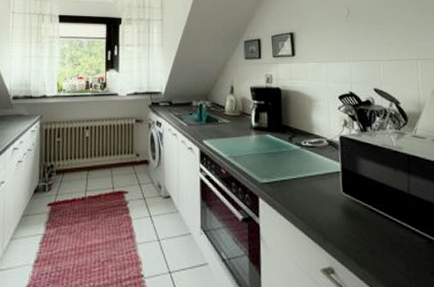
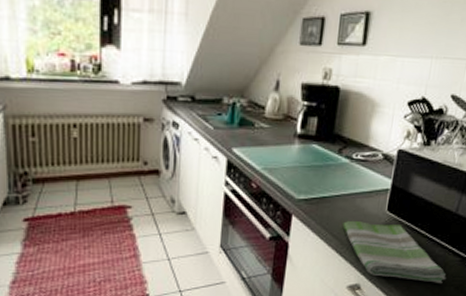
dish towel: none [305,203,418,267] -> present [343,221,446,283]

